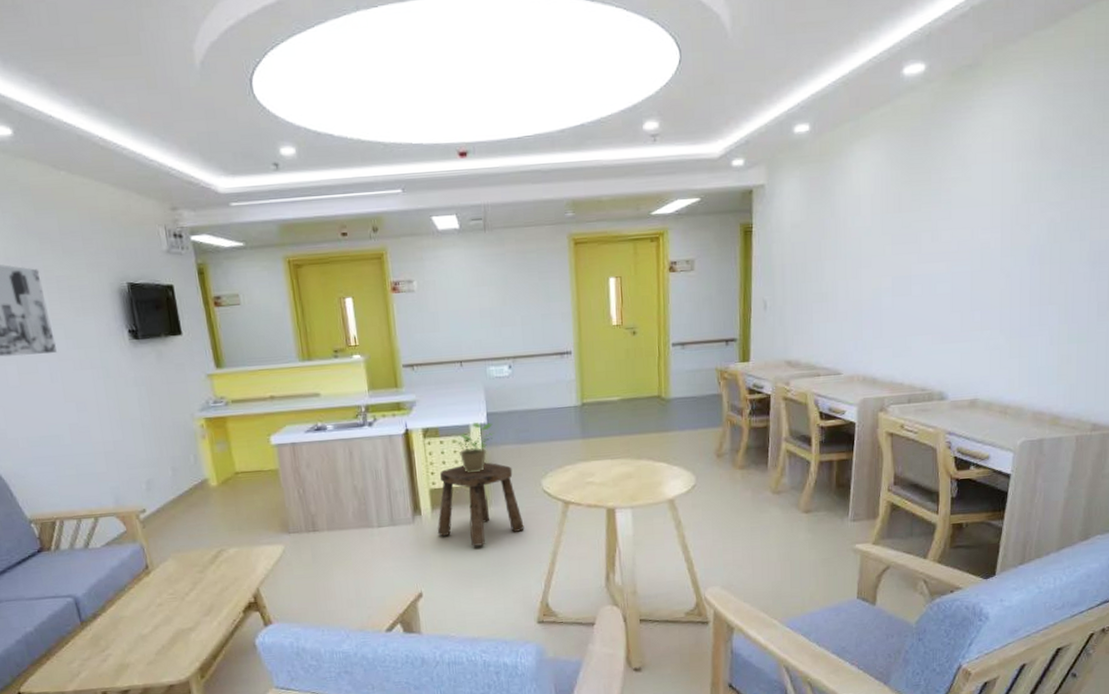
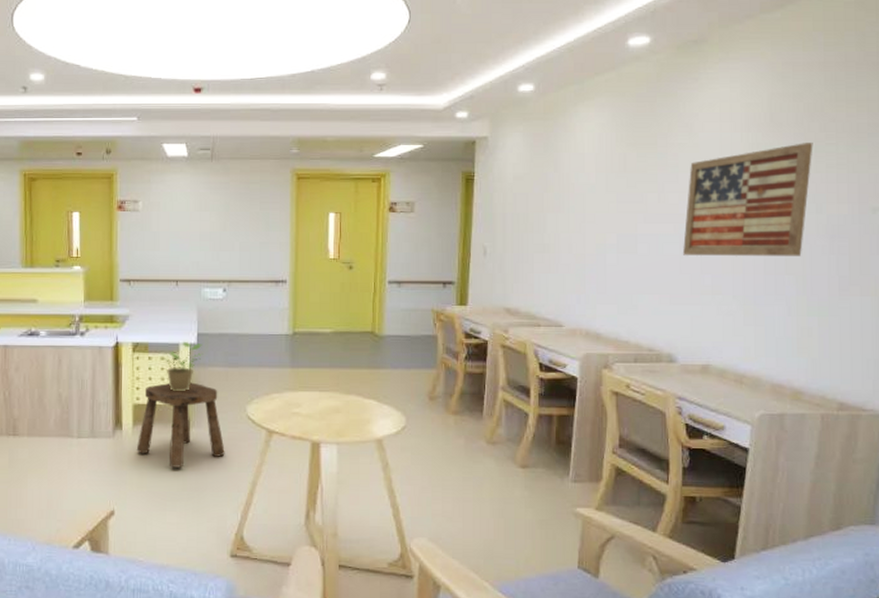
wall art: none [955,168,1080,294] -> present [683,143,813,257]

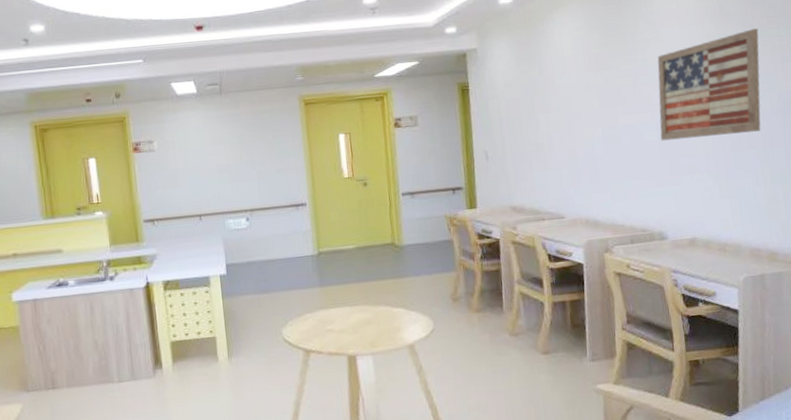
stool: present [136,382,225,468] -> none [178,313,266,399]
potted plant: present [165,342,203,391] -> none [196,274,234,324]

